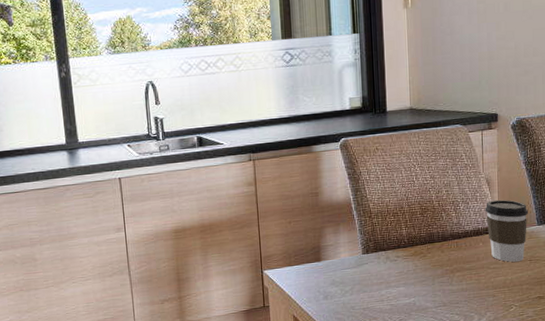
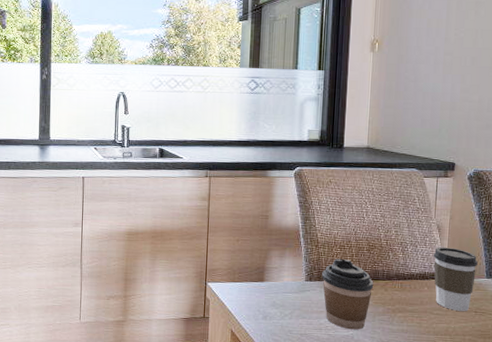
coffee cup: none [378,226,430,297] -> present [322,259,374,330]

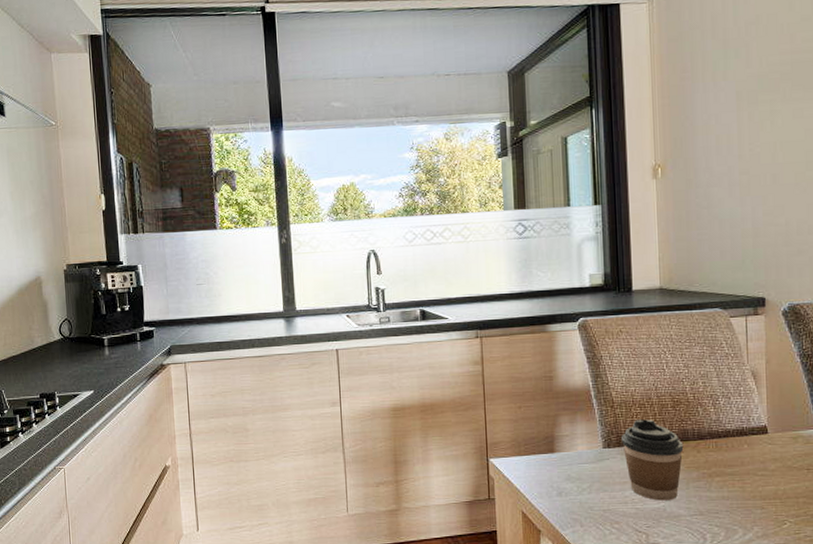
coffee cup: present [433,247,478,312] -> none [750,396,804,471]

